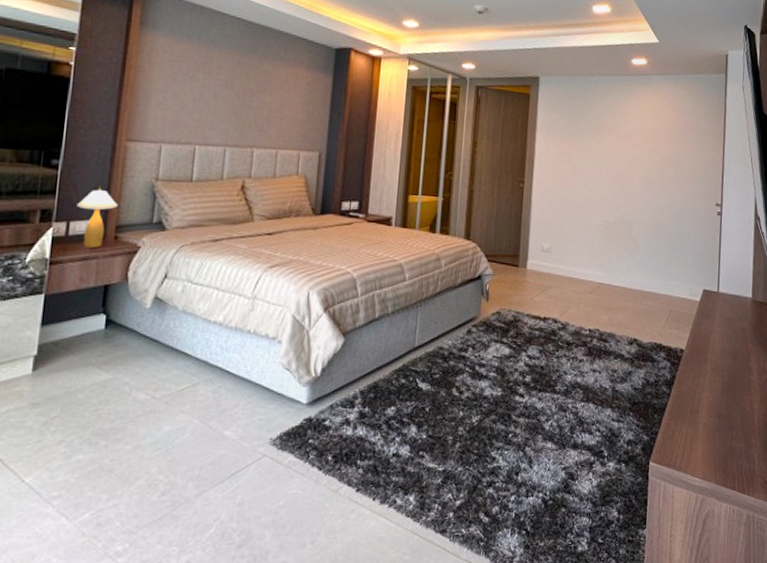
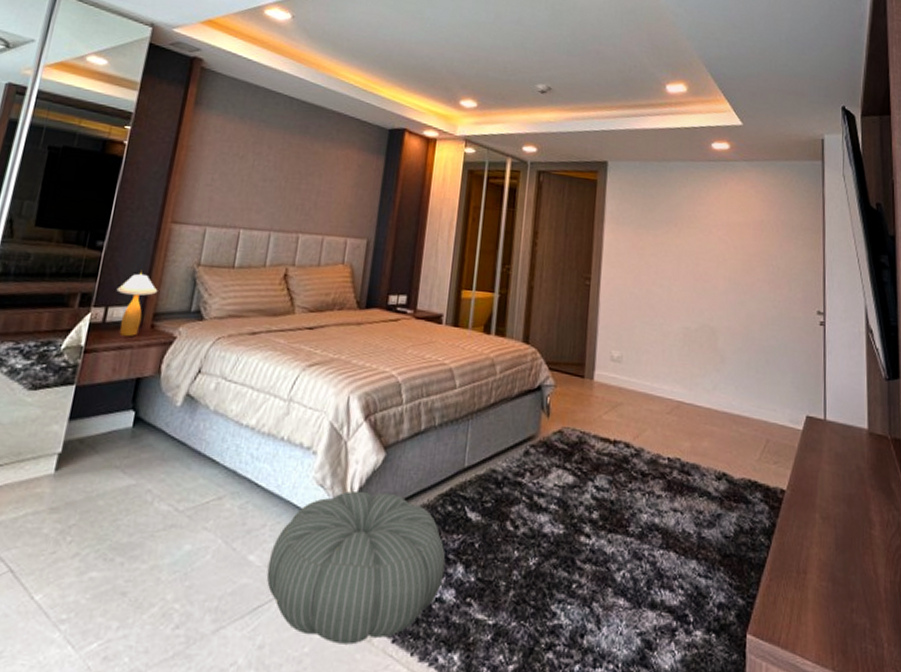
pouf: none [242,371,401,496] -> present [266,491,446,645]

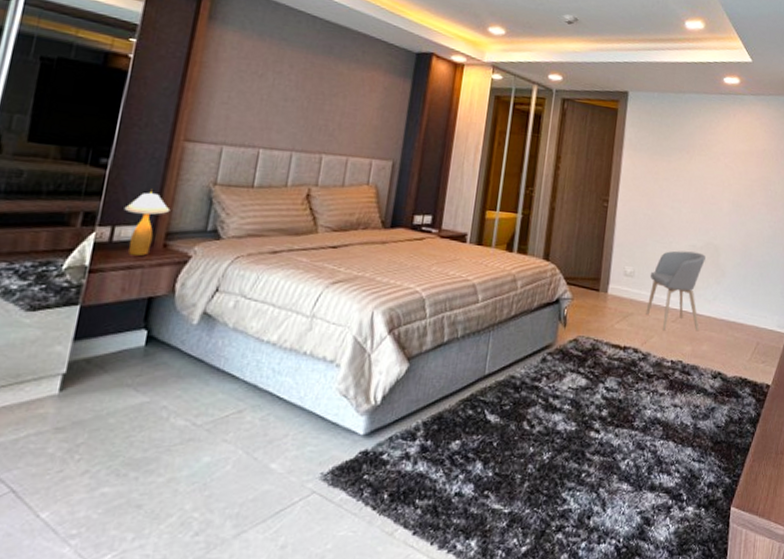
pouf: present [266,491,446,645] -> none [289,400,466,539]
armchair: none [636,333,701,425] -> present [645,250,706,332]

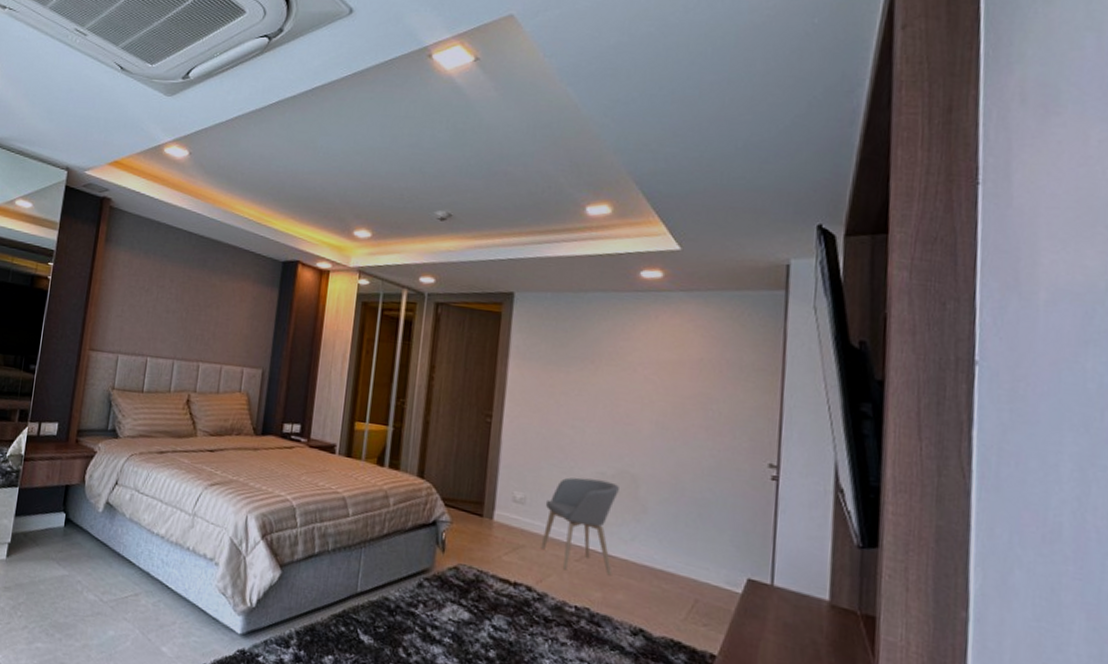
table lamp: present [124,189,171,256] -> none [47,391,80,449]

